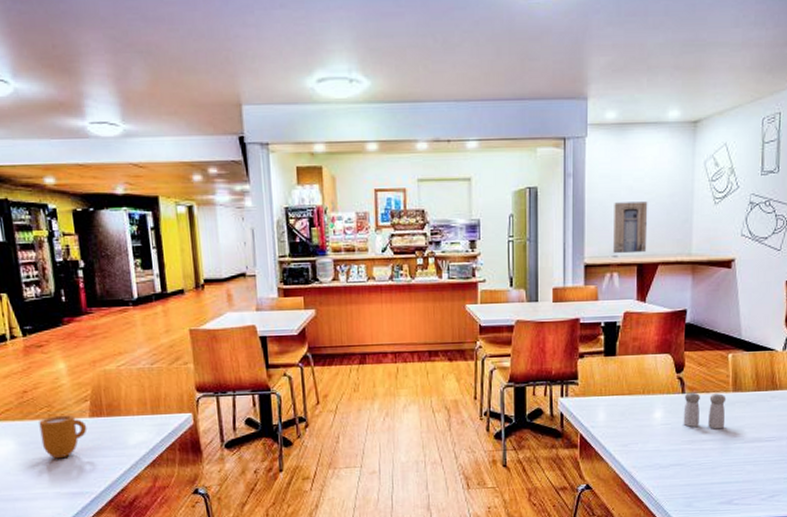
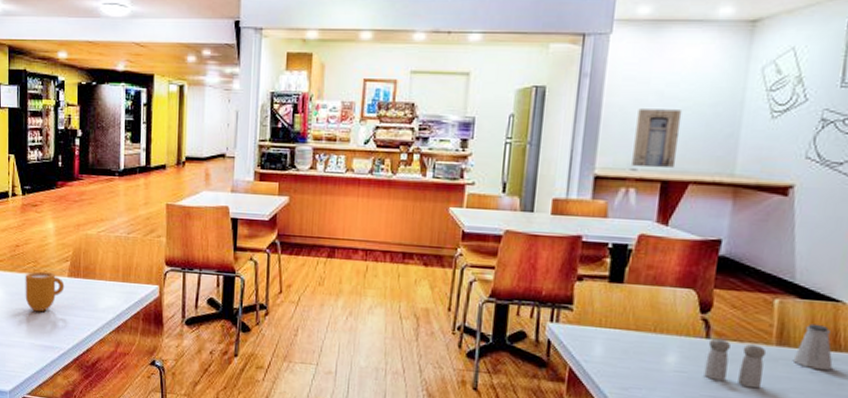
saltshaker: none [745,370,773,407] -> present [792,323,833,371]

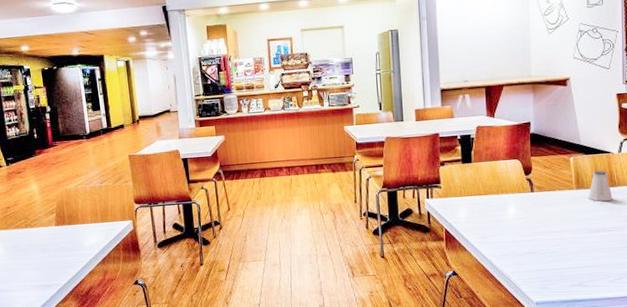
mug: present [25,271,65,312] -> none [18,224,54,259]
wall art: present [632,109,683,169] -> none [462,35,493,80]
salt and pepper shaker: present [704,338,767,389] -> none [533,191,572,222]

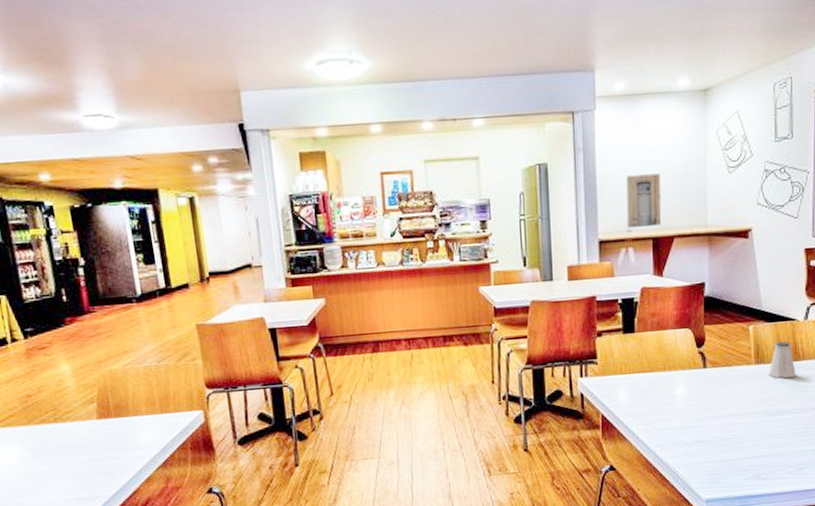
wall art: none [462,35,493,80] -> present [626,173,662,229]

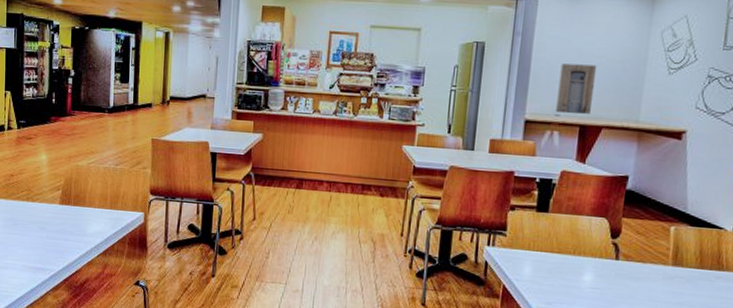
saltshaker: present [768,341,796,379] -> none [685,247,717,287]

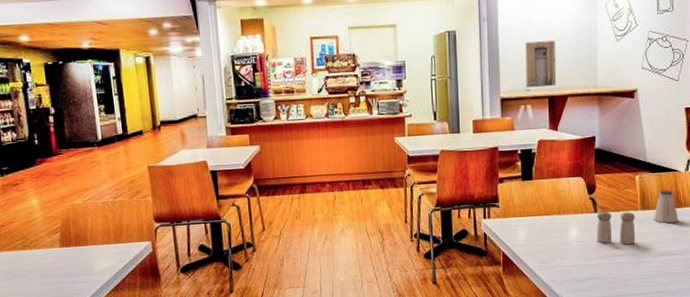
salt and pepper shaker: none [614,259,665,303] -> present [596,211,636,245]
saltshaker: none [685,247,717,287] -> present [653,189,679,224]

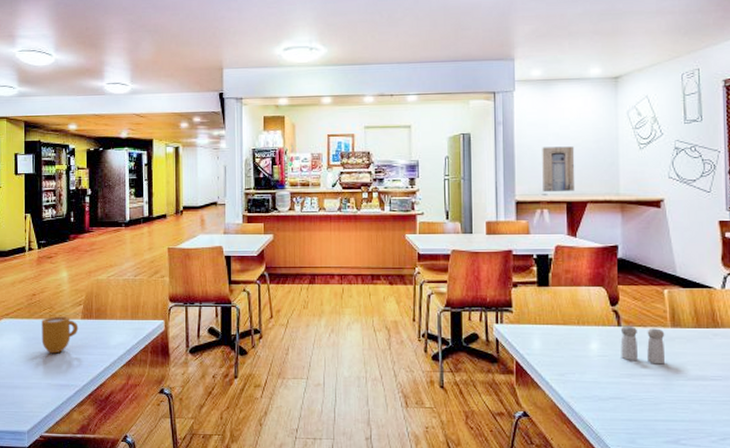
mug: none [14,245,58,286] -> present [41,316,79,354]
saltshaker: present [653,189,679,224] -> none [685,307,715,345]

